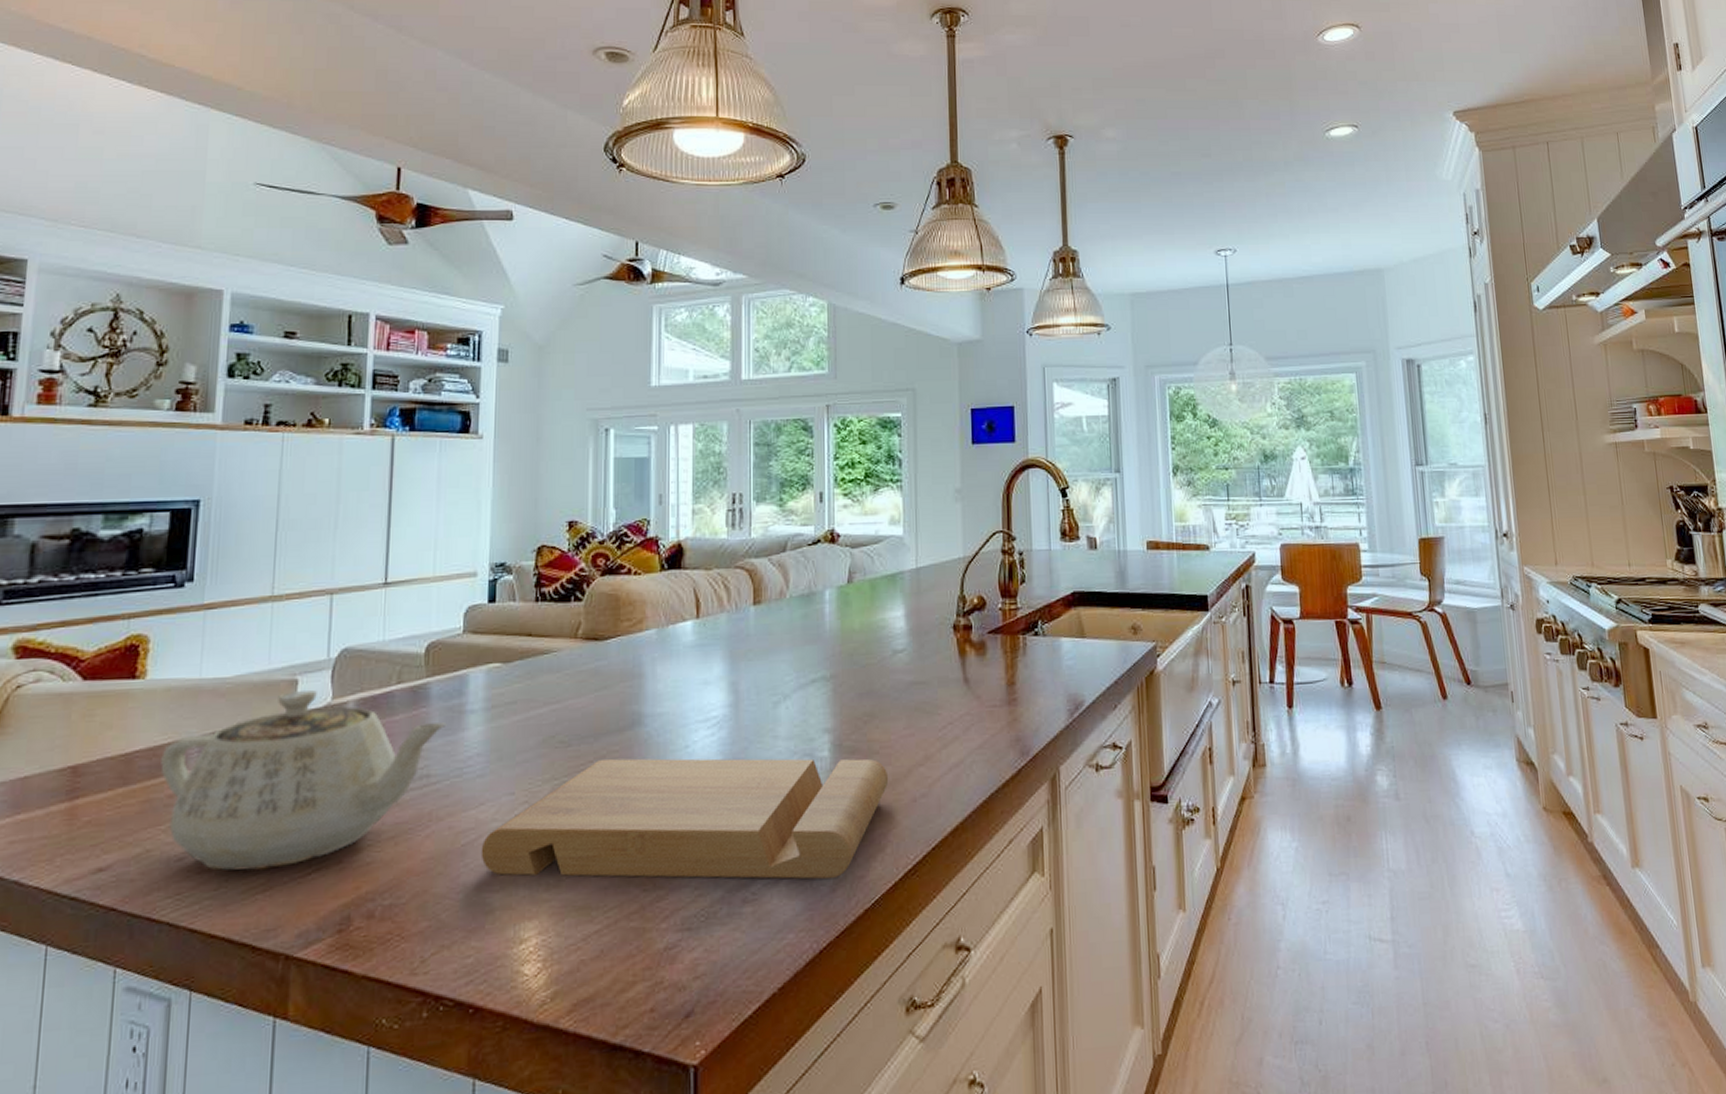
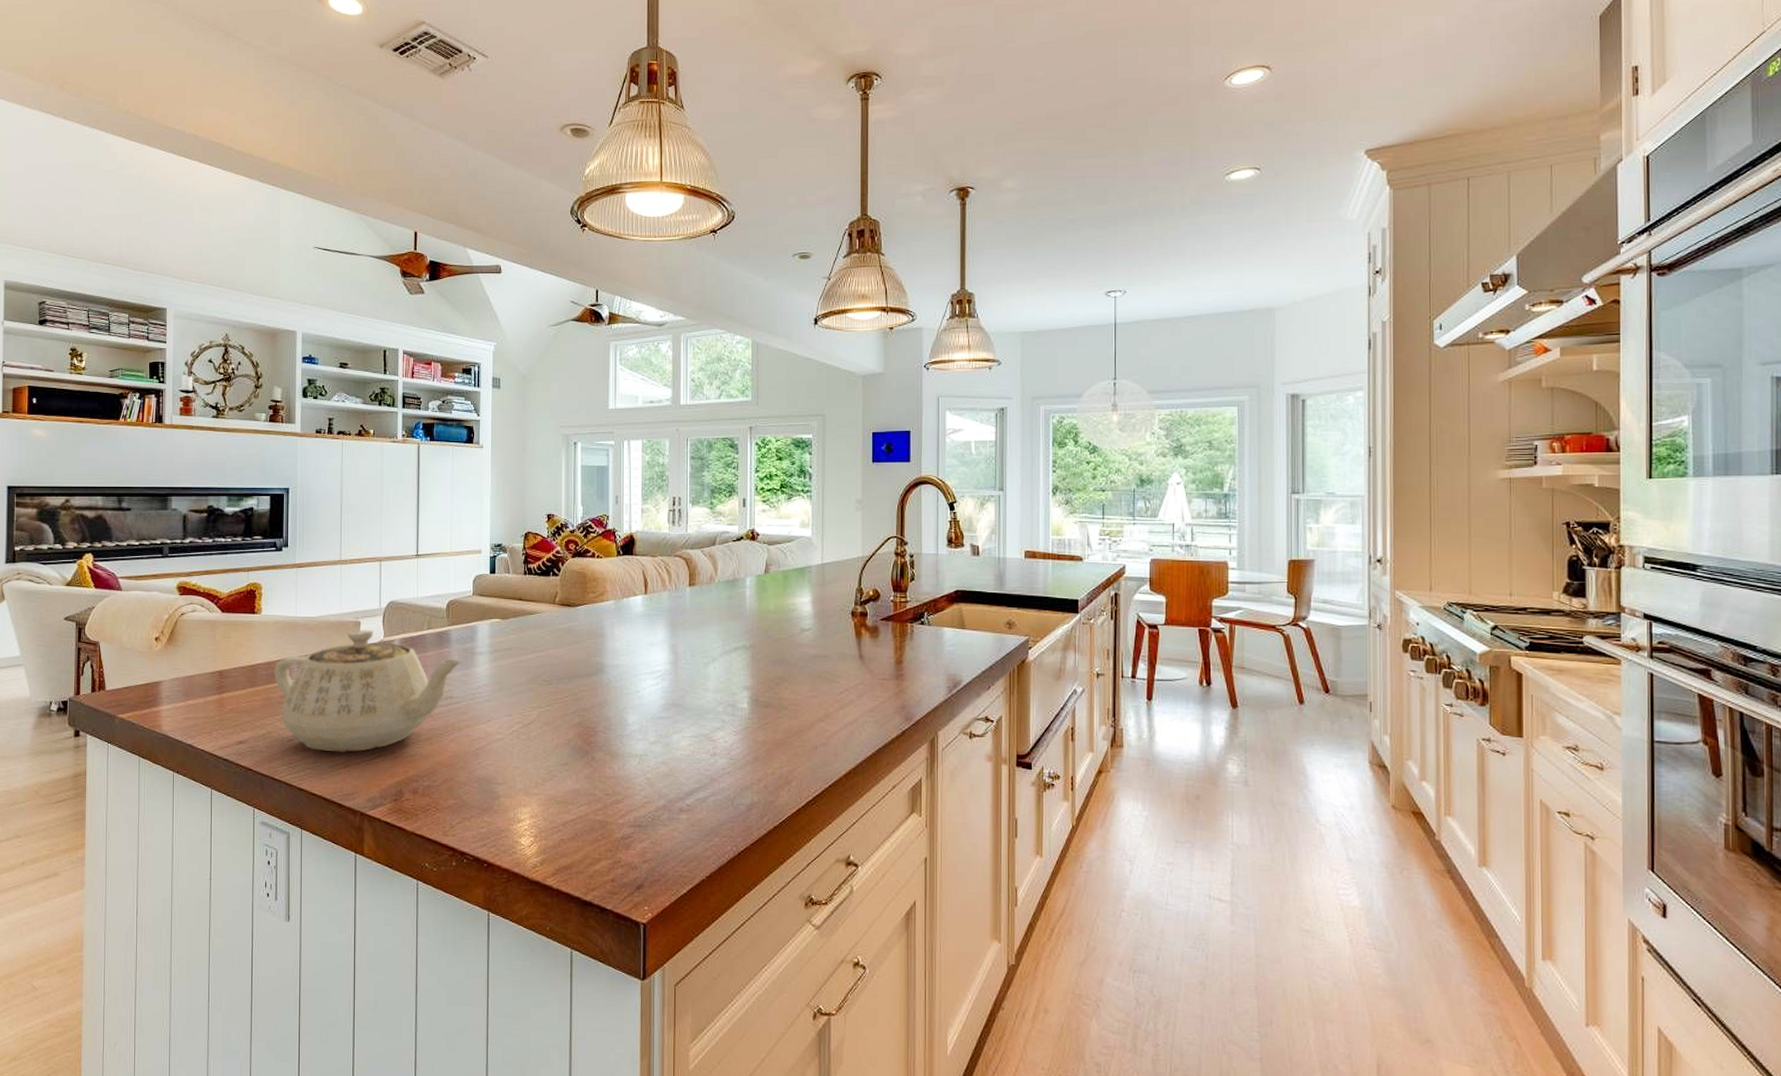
cutting board: present [481,758,889,880] -> none [489,695,795,801]

